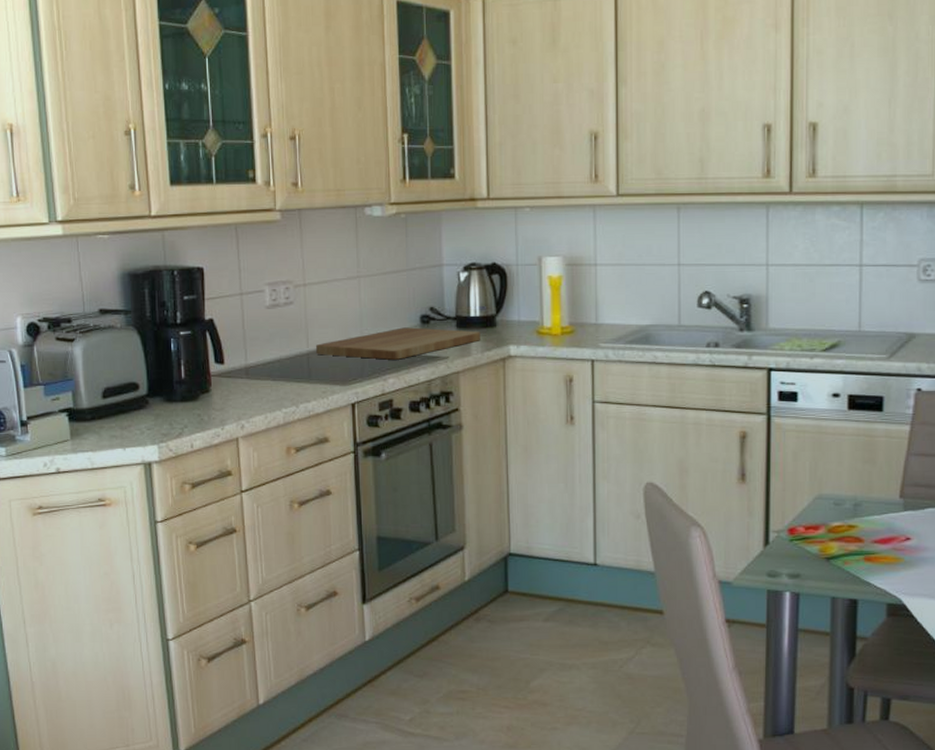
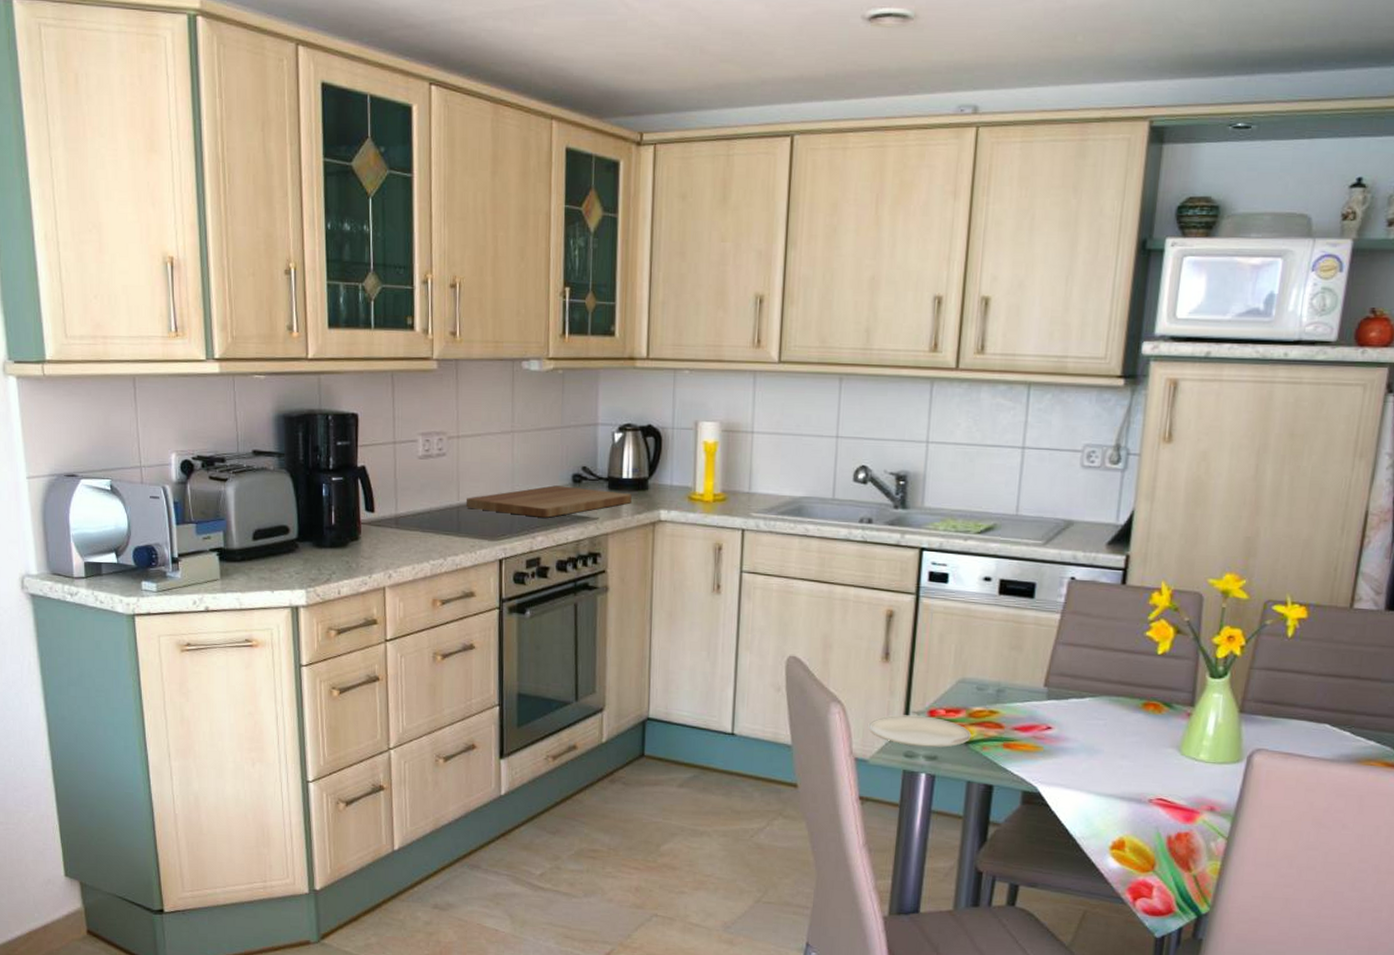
plate: none [728,534,832,566] -> present [867,714,972,748]

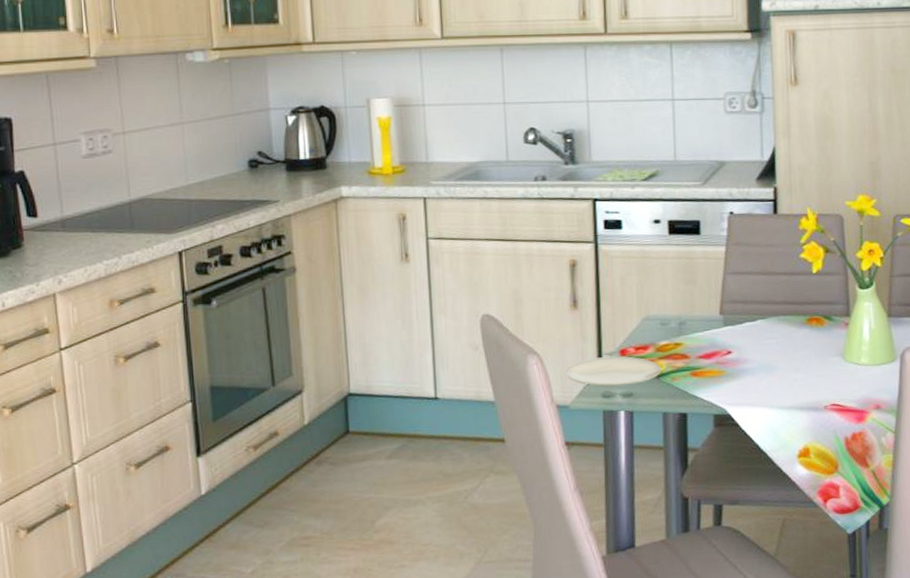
cutting board: present [467,485,632,518] -> none [138,172,311,206]

